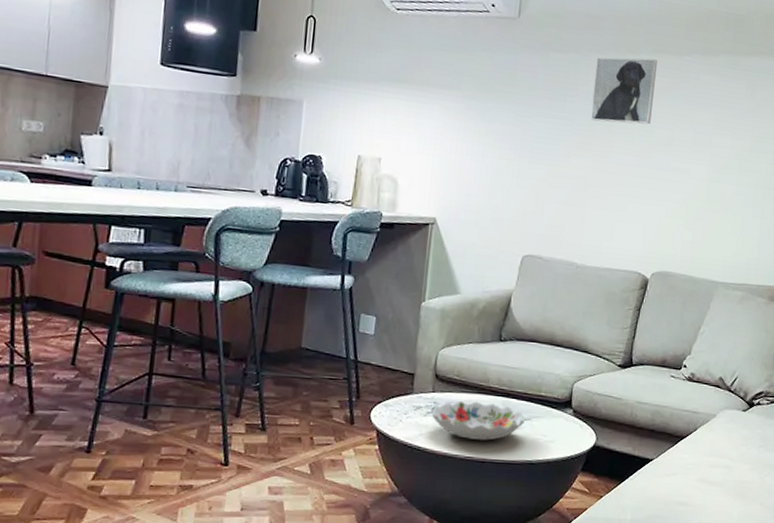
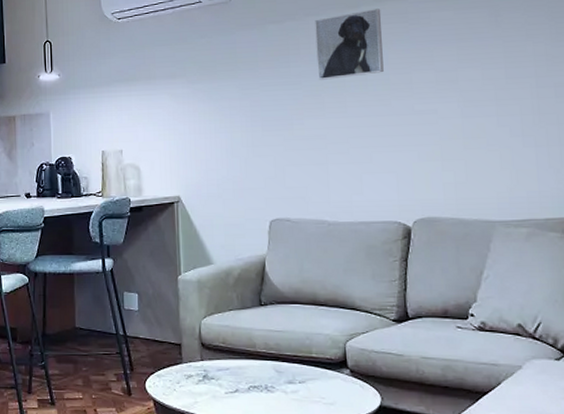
decorative bowl: present [431,400,525,441] -> none [203,367,299,406]

